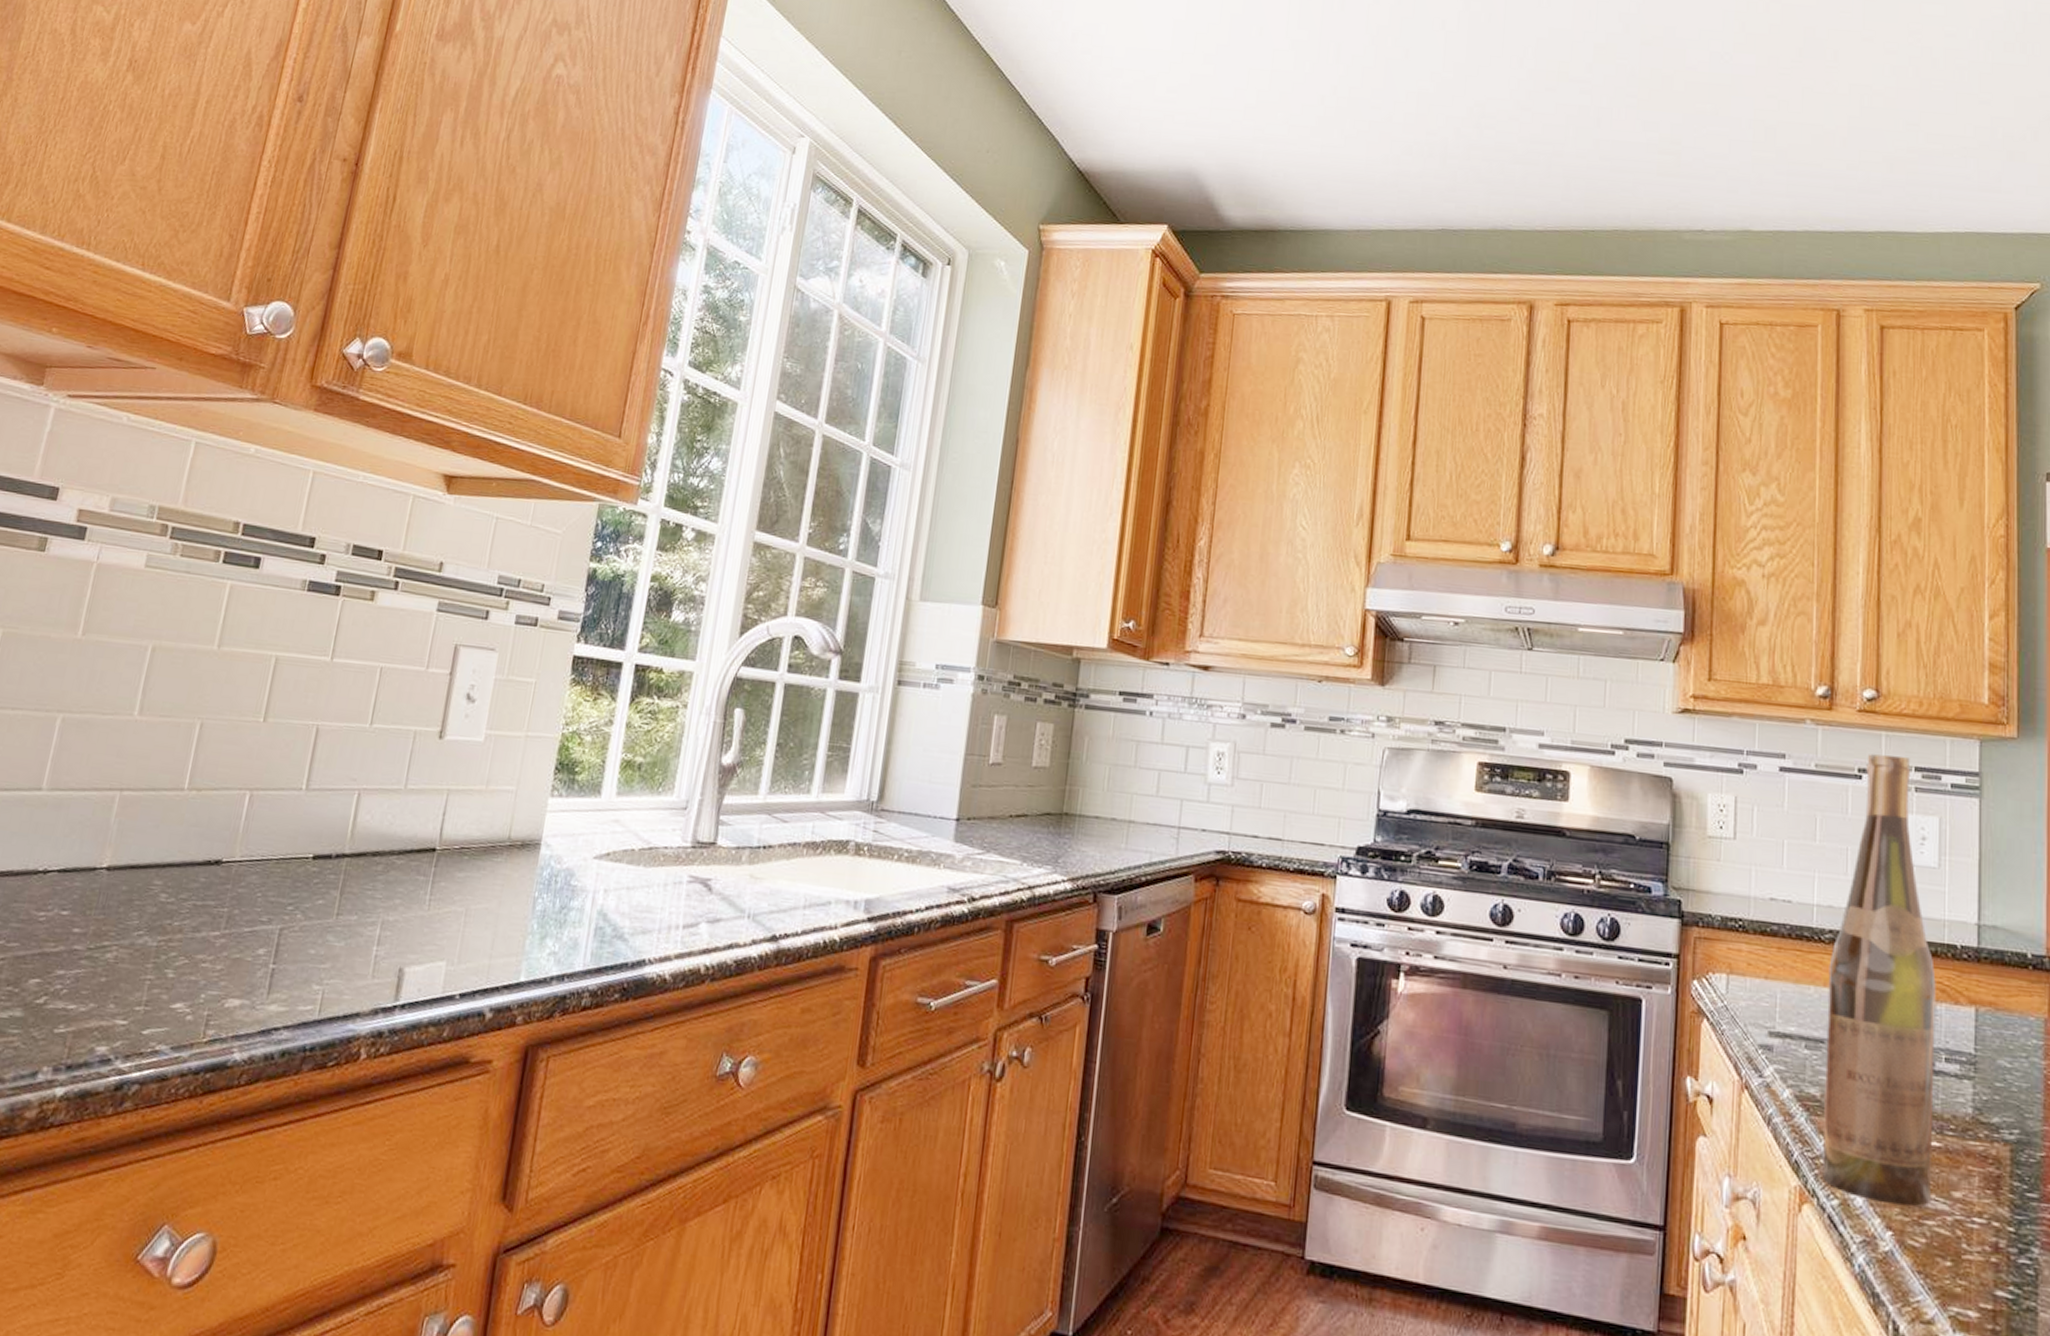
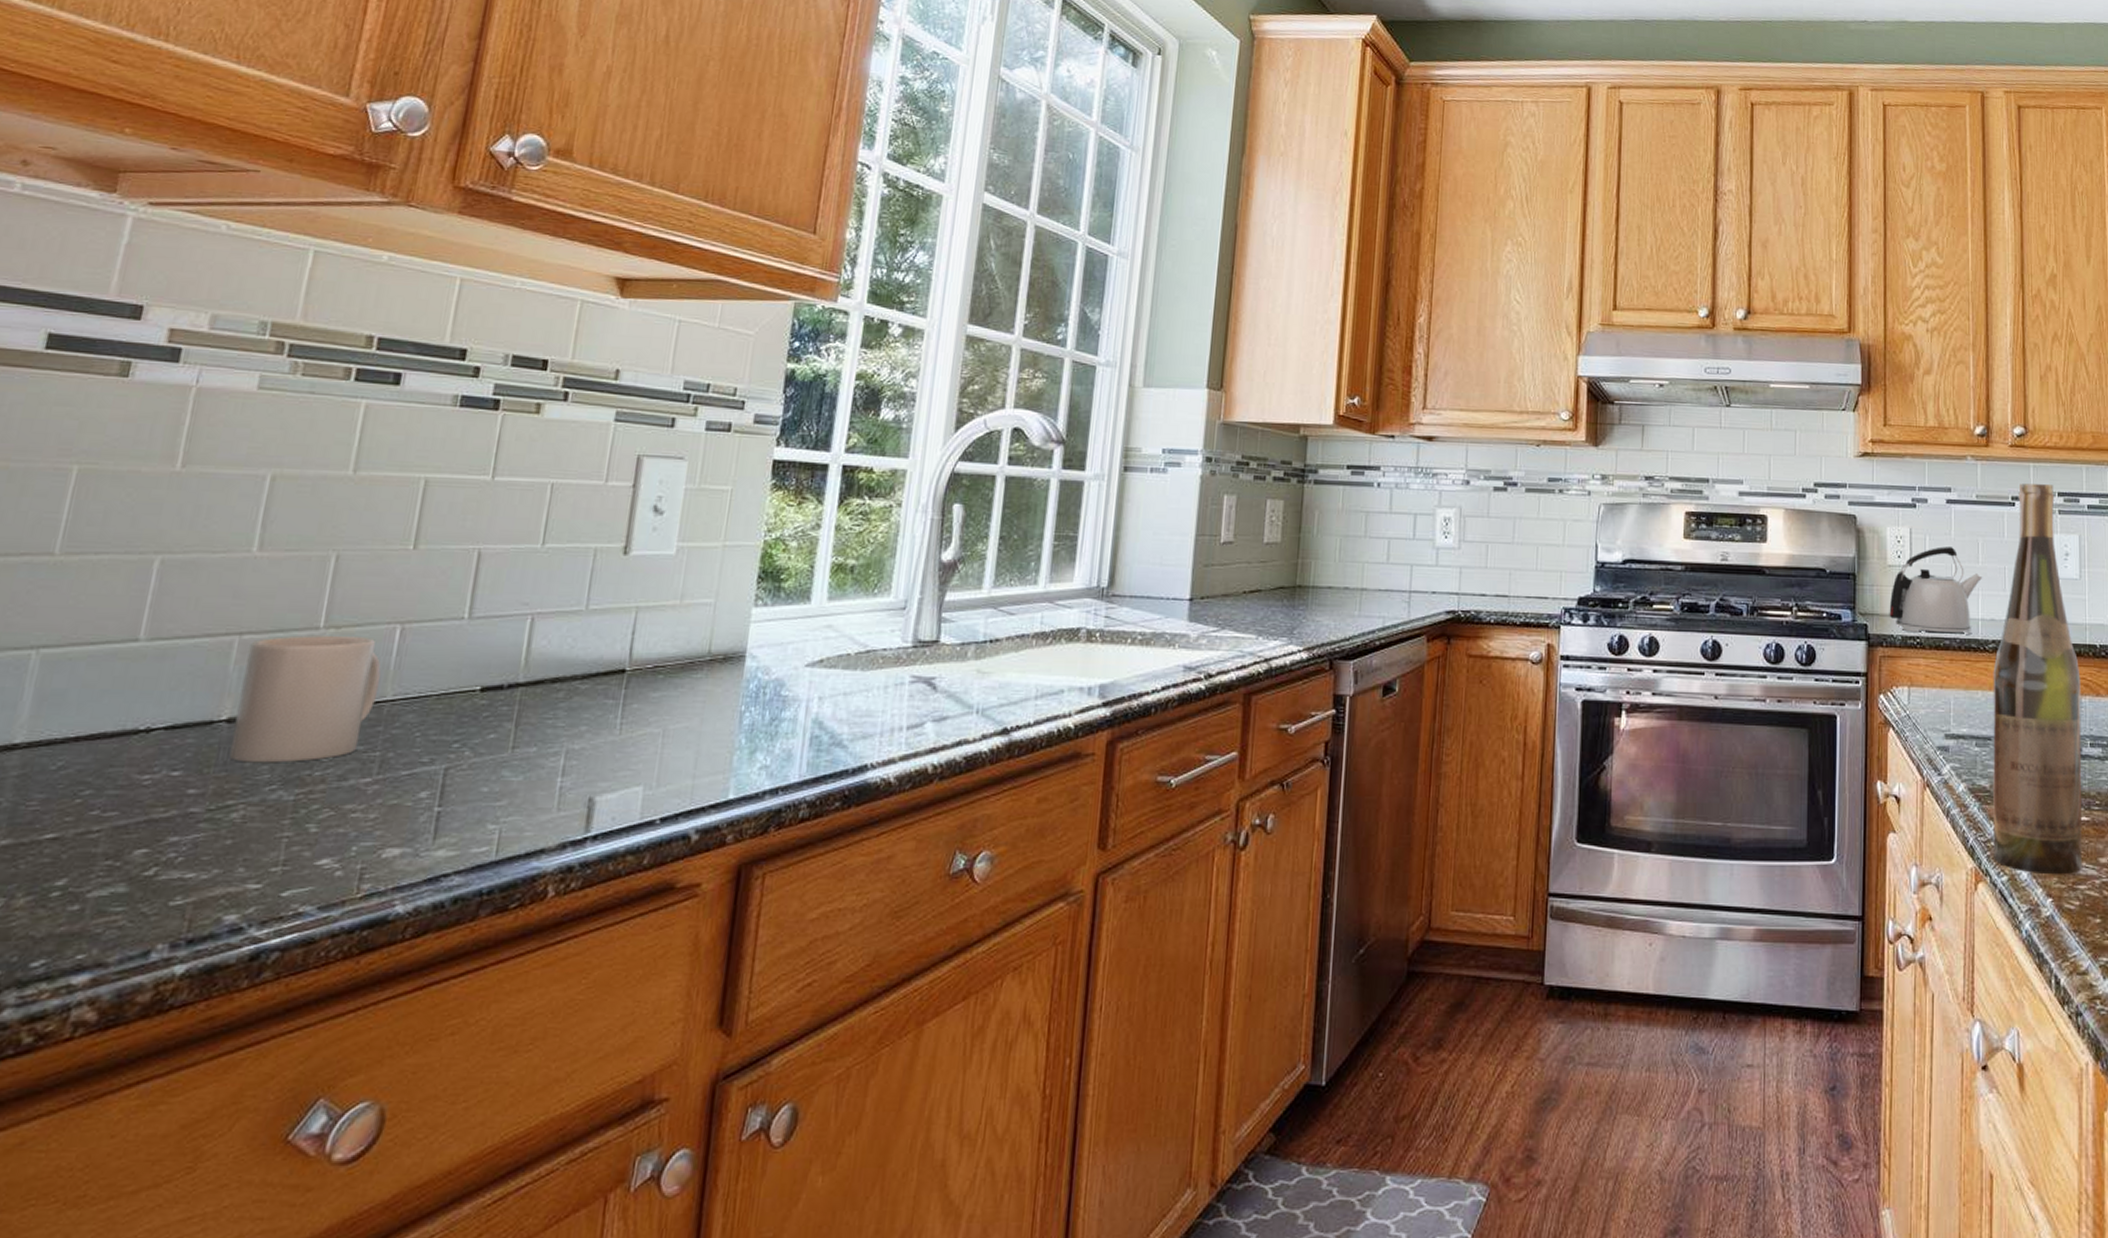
mug: none [107,795,232,912] -> present [228,636,381,764]
kettle: none [1707,819,1819,922] -> present [1889,546,1982,636]

